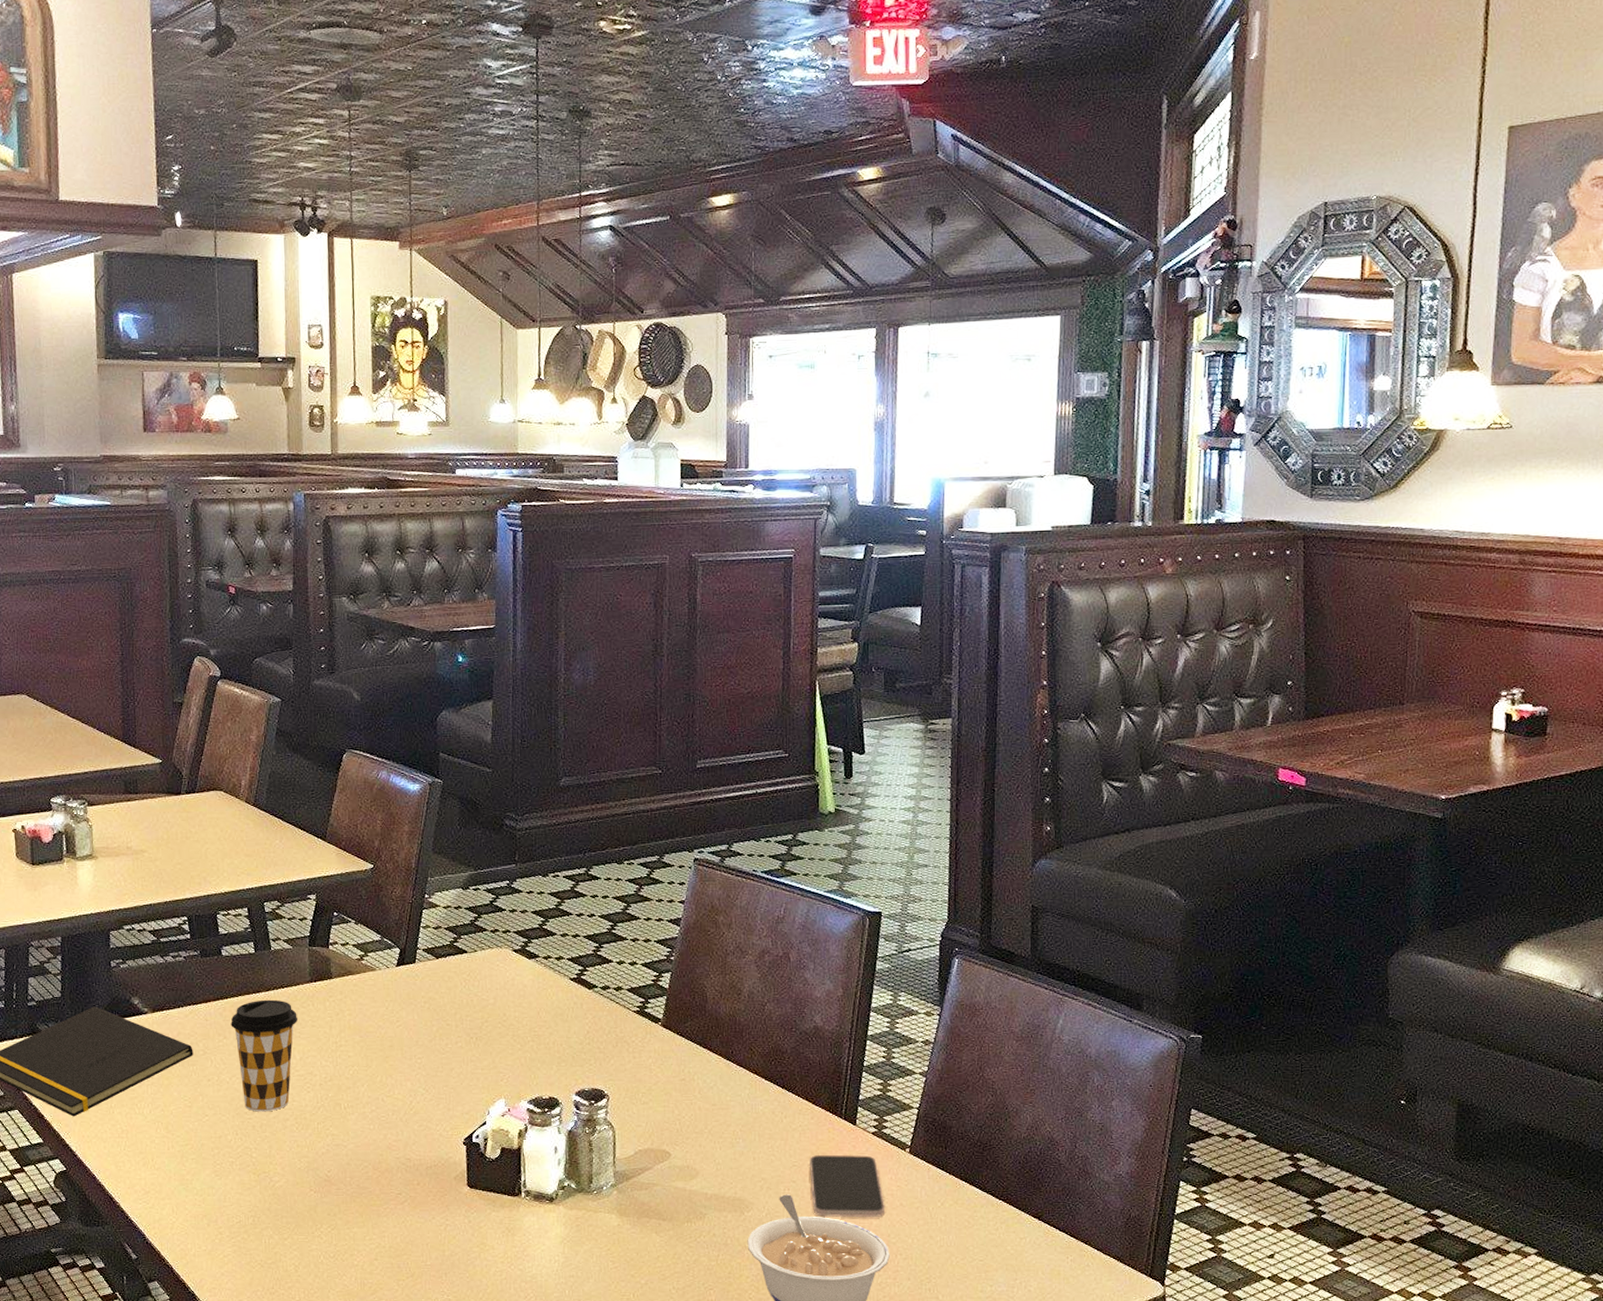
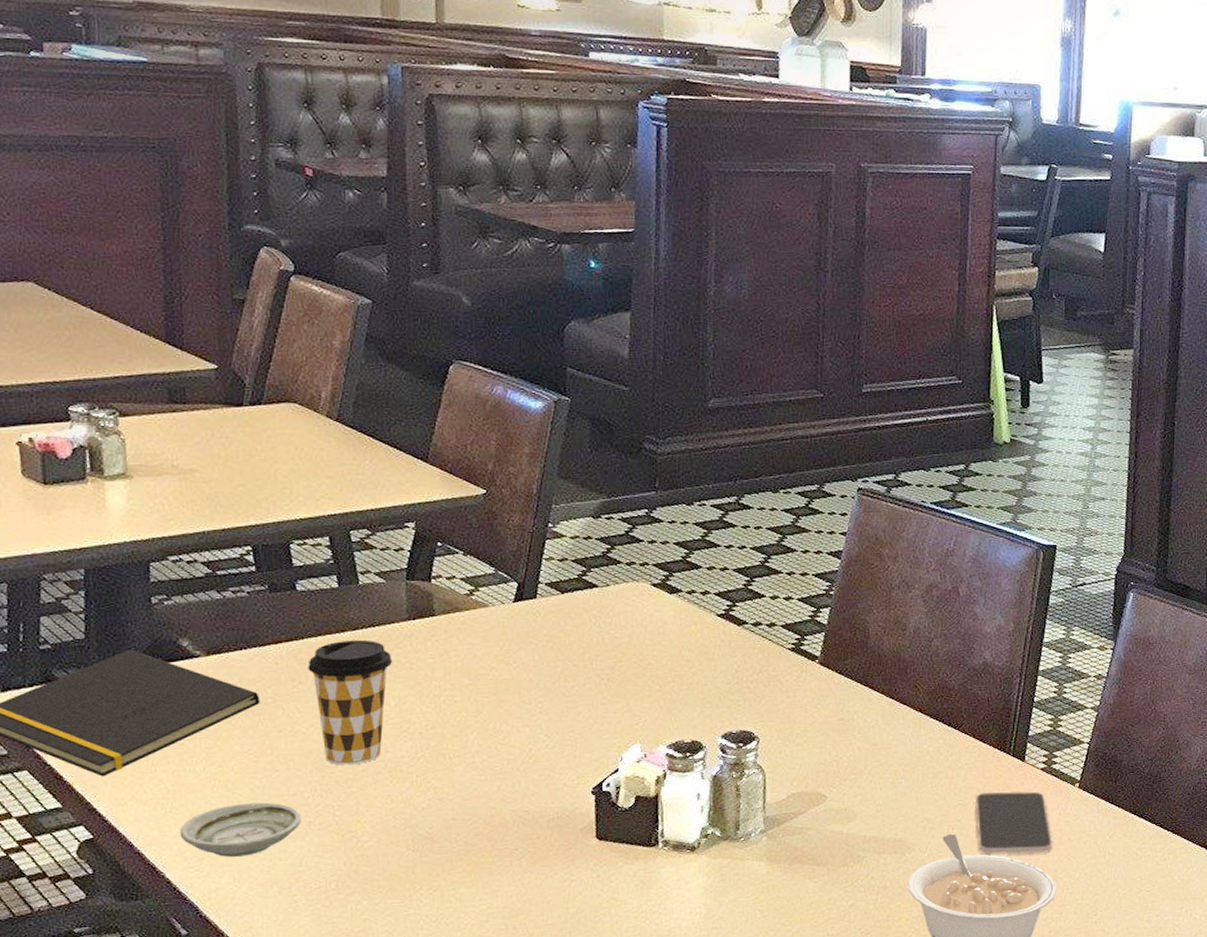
saucer: none [131,1143,226,1191] -> present [179,802,302,857]

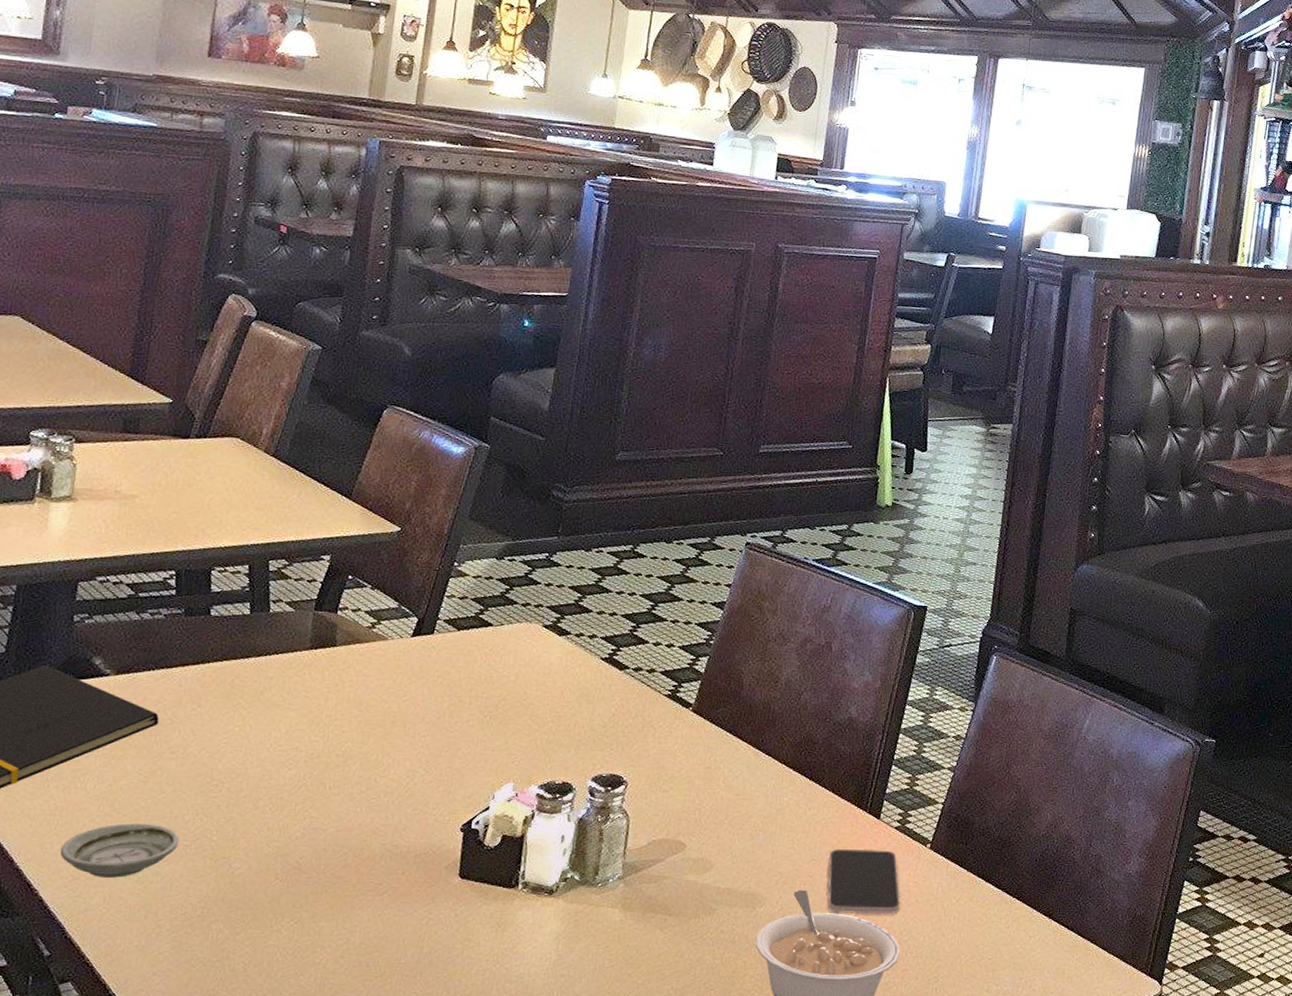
coffee cup: present [308,639,393,765] -> none [209,666,290,790]

